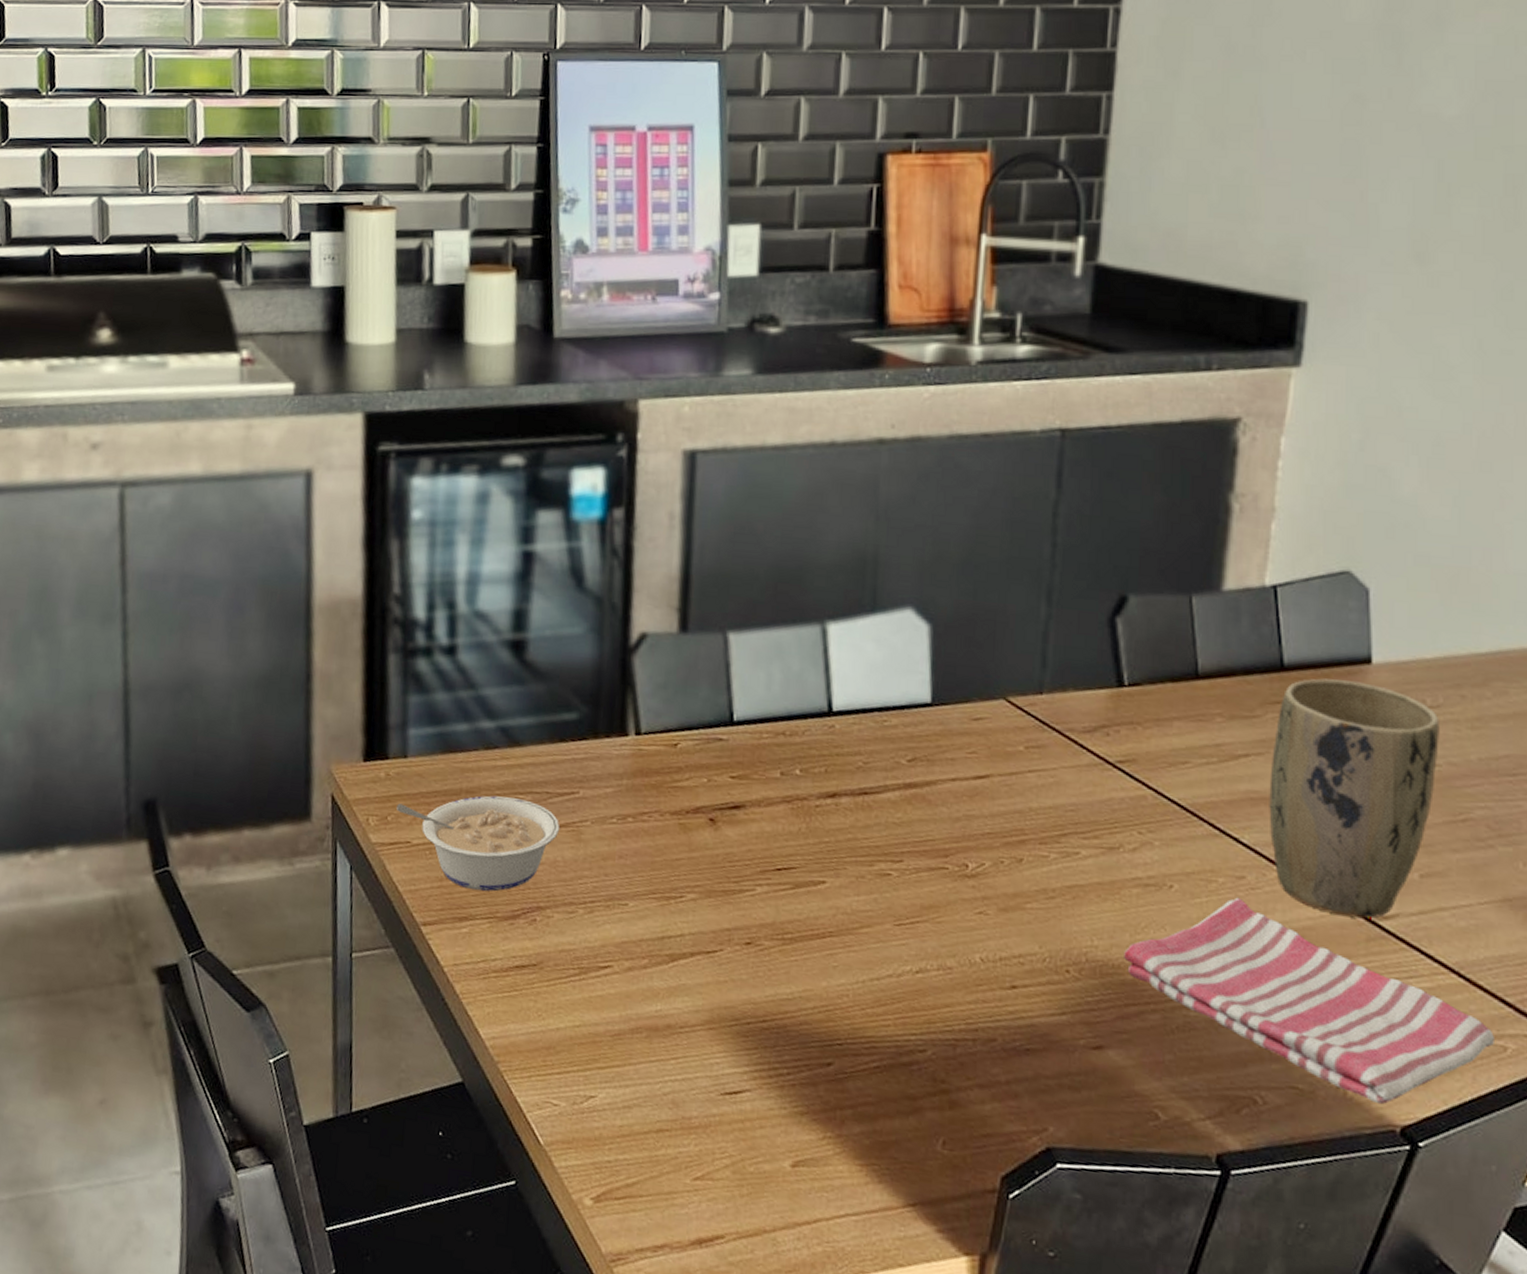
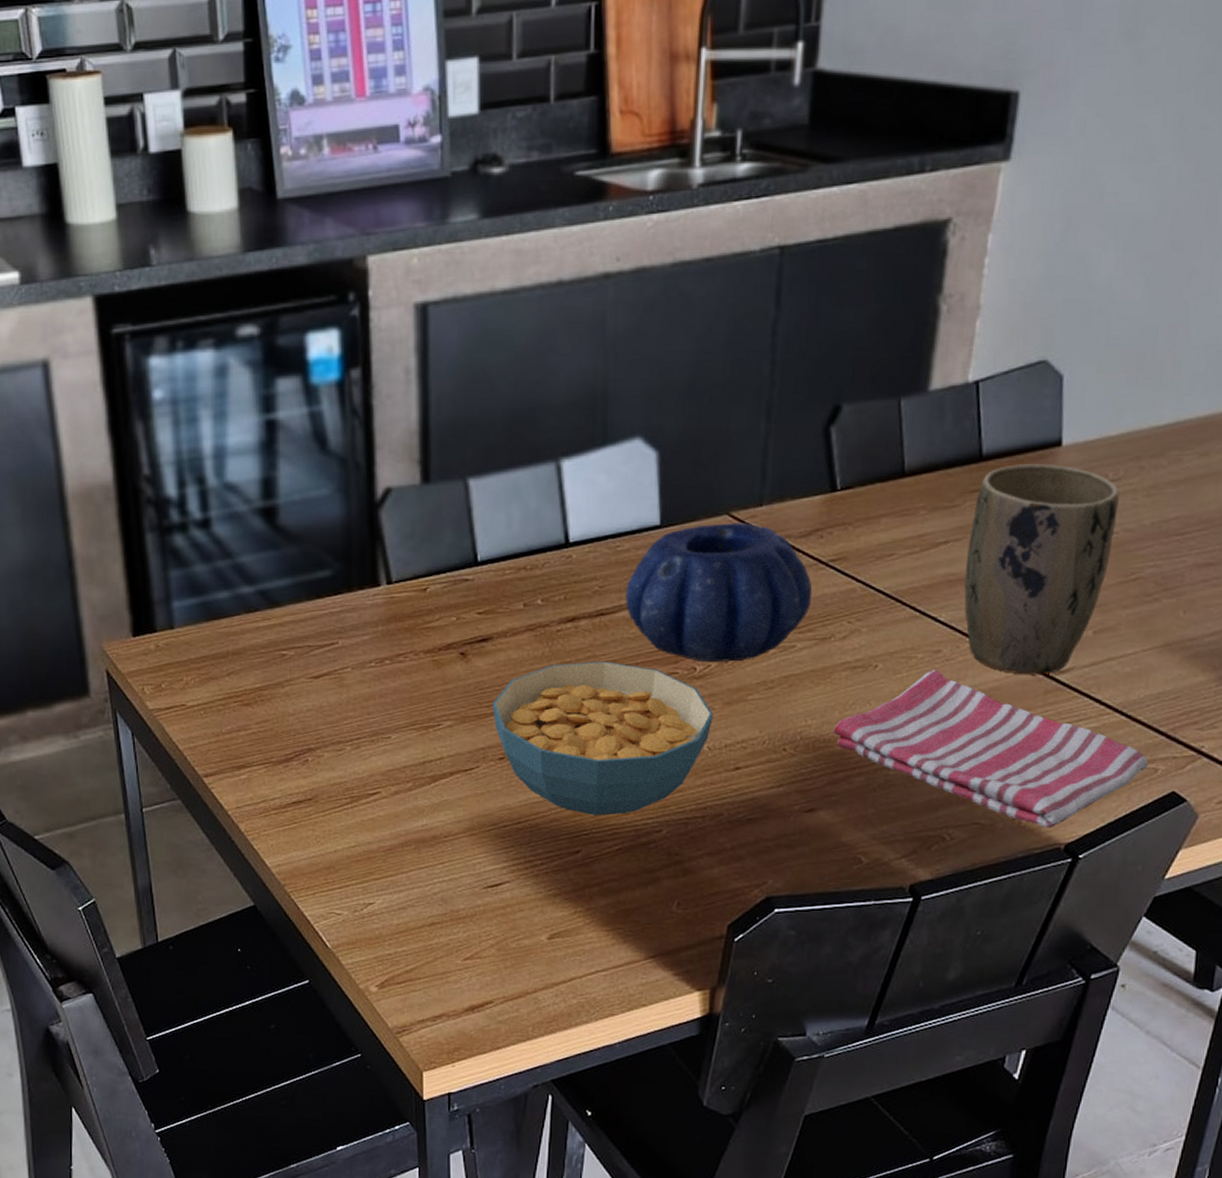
legume: present [397,795,560,892] -> none [169,654,323,741]
cereal bowl: none [740,843,988,1026] -> present [492,661,714,816]
decorative bowl: none [891,707,1099,863] -> present [625,523,813,662]

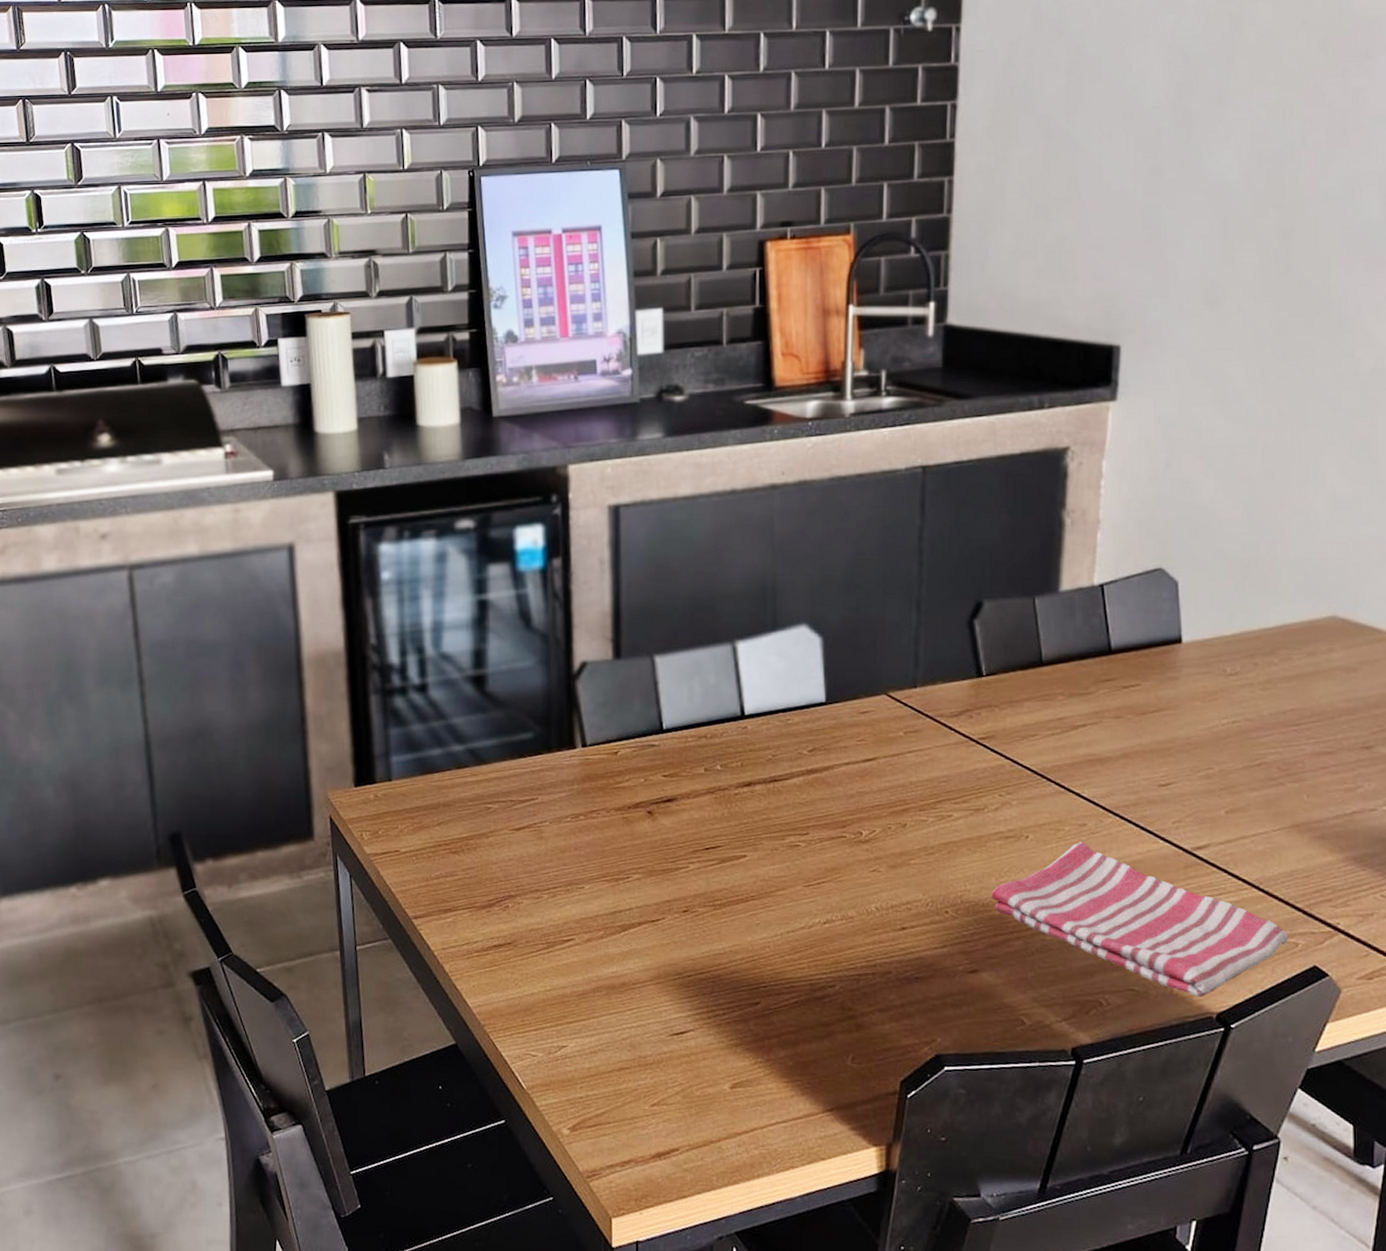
cereal bowl: present [492,661,714,816] -> none [676,823,880,969]
decorative bowl: present [625,523,813,662] -> none [796,702,965,828]
plant pot: present [964,464,1119,675] -> none [1103,658,1238,851]

